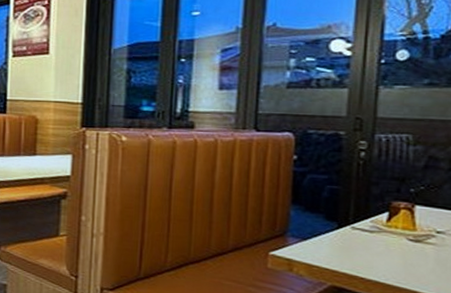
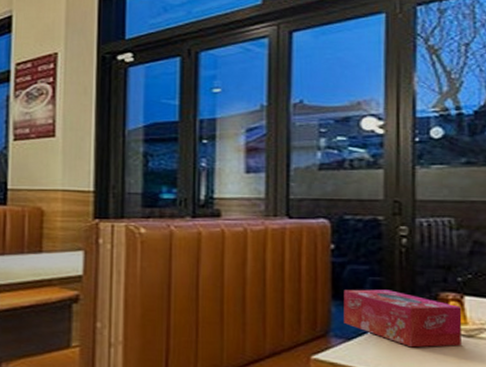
tissue box: none [301,196,412,250] -> present [343,289,462,348]

